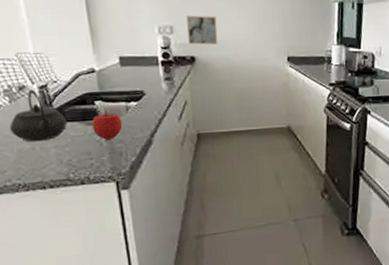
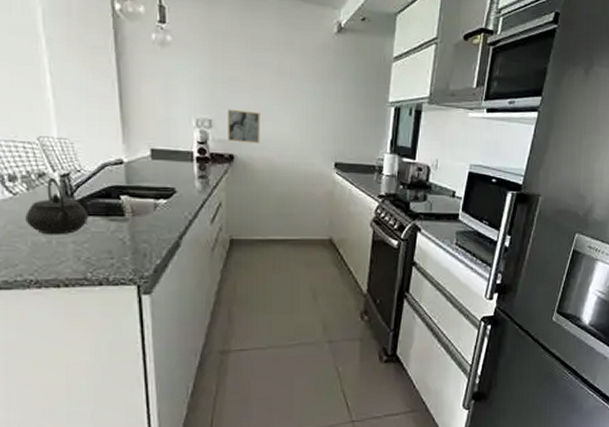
fruit: present [92,112,123,140] -> none [116,208,149,238]

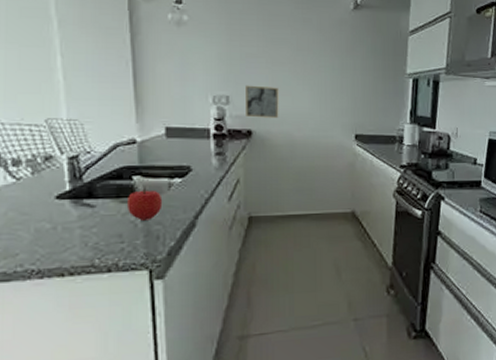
kettle: present [25,177,89,235] -> none [29,159,98,221]
fruit: none [116,208,149,238] -> present [128,188,163,220]

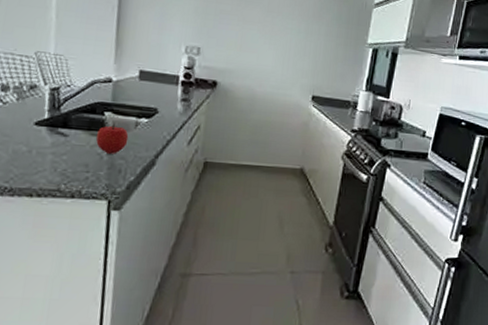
wall art: present [246,85,279,118] -> none [213,39,246,72]

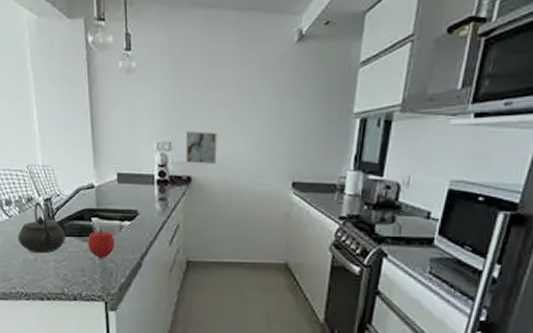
kettle: none [10,89,72,146] -> present [18,201,66,254]
wall art: none [213,39,246,72] -> present [186,131,217,164]

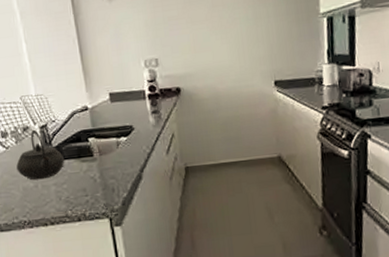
fruit: present [88,229,115,258] -> none [86,148,114,176]
wall art: present [186,131,217,164] -> none [171,44,203,76]

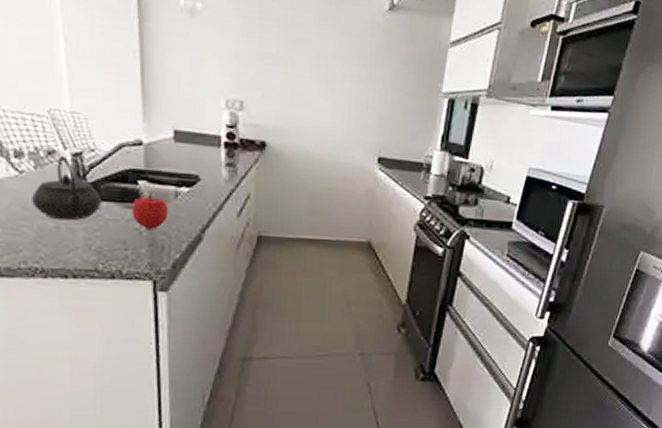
fruit: none [86,148,114,176] -> present [132,195,169,229]

